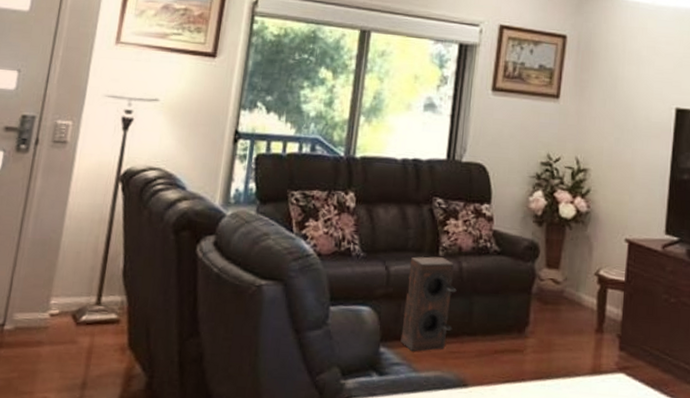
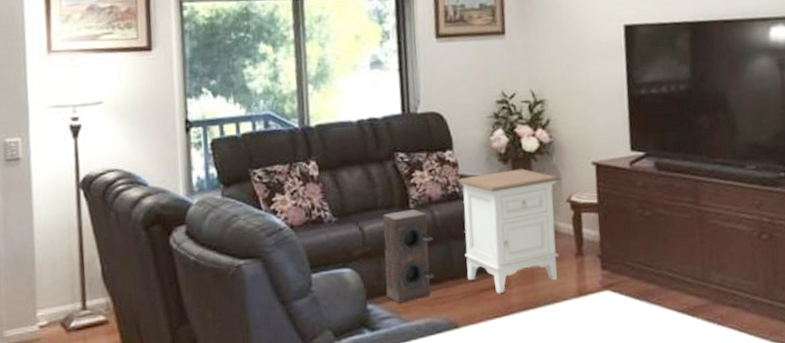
nightstand: none [485,233,593,359] -> present [457,169,561,294]

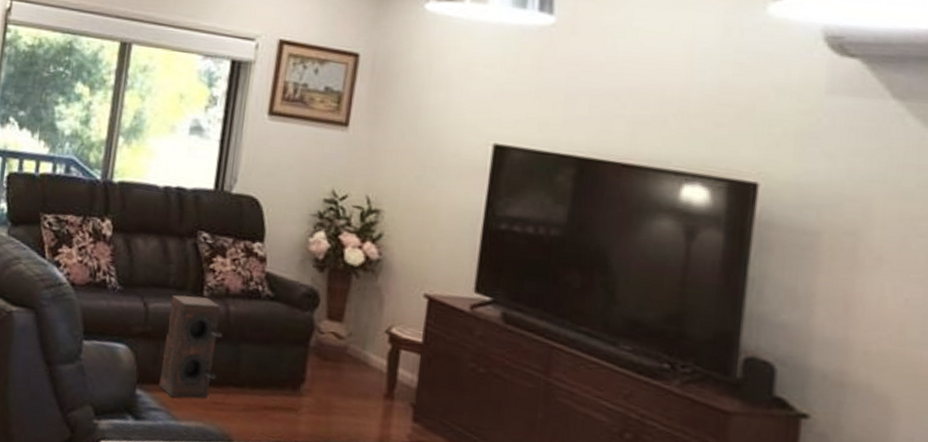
nightstand: present [457,169,561,294] -> none [253,275,384,419]

